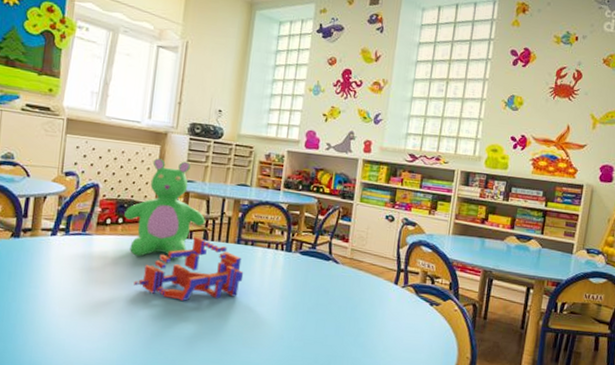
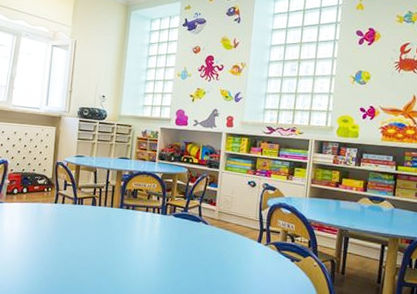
teddy bear: present [124,158,205,260] -> none [28,138,93,222]
toy blocks: present [134,236,244,301] -> none [36,202,127,258]

